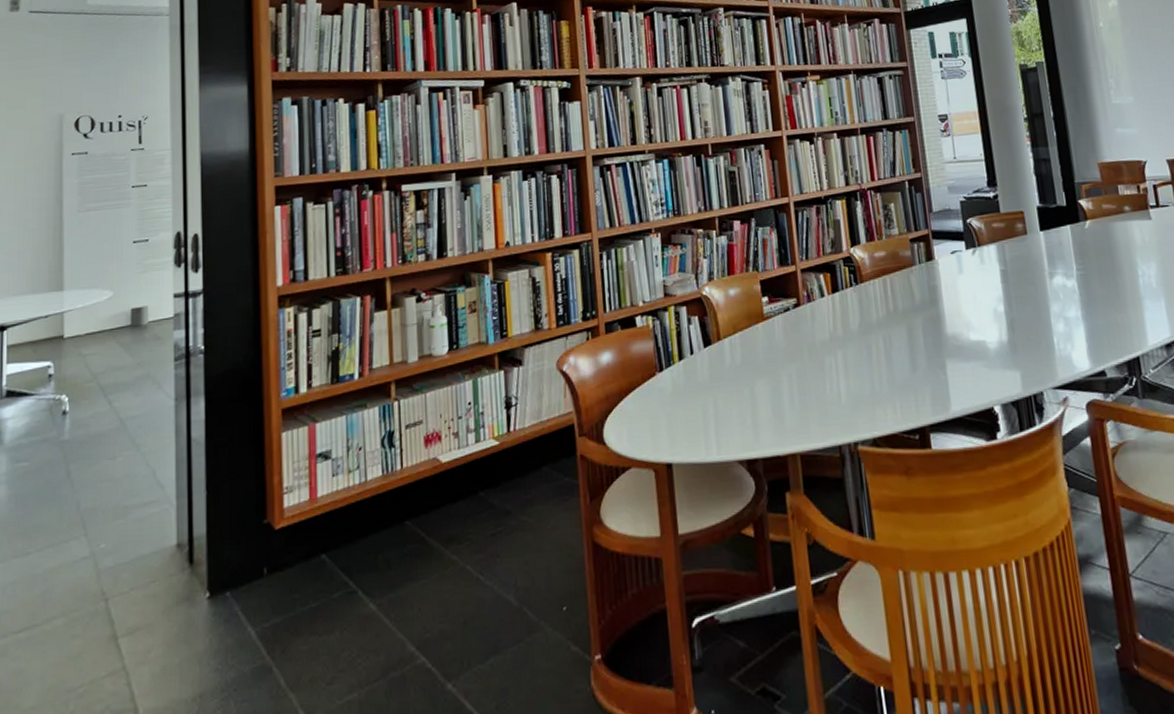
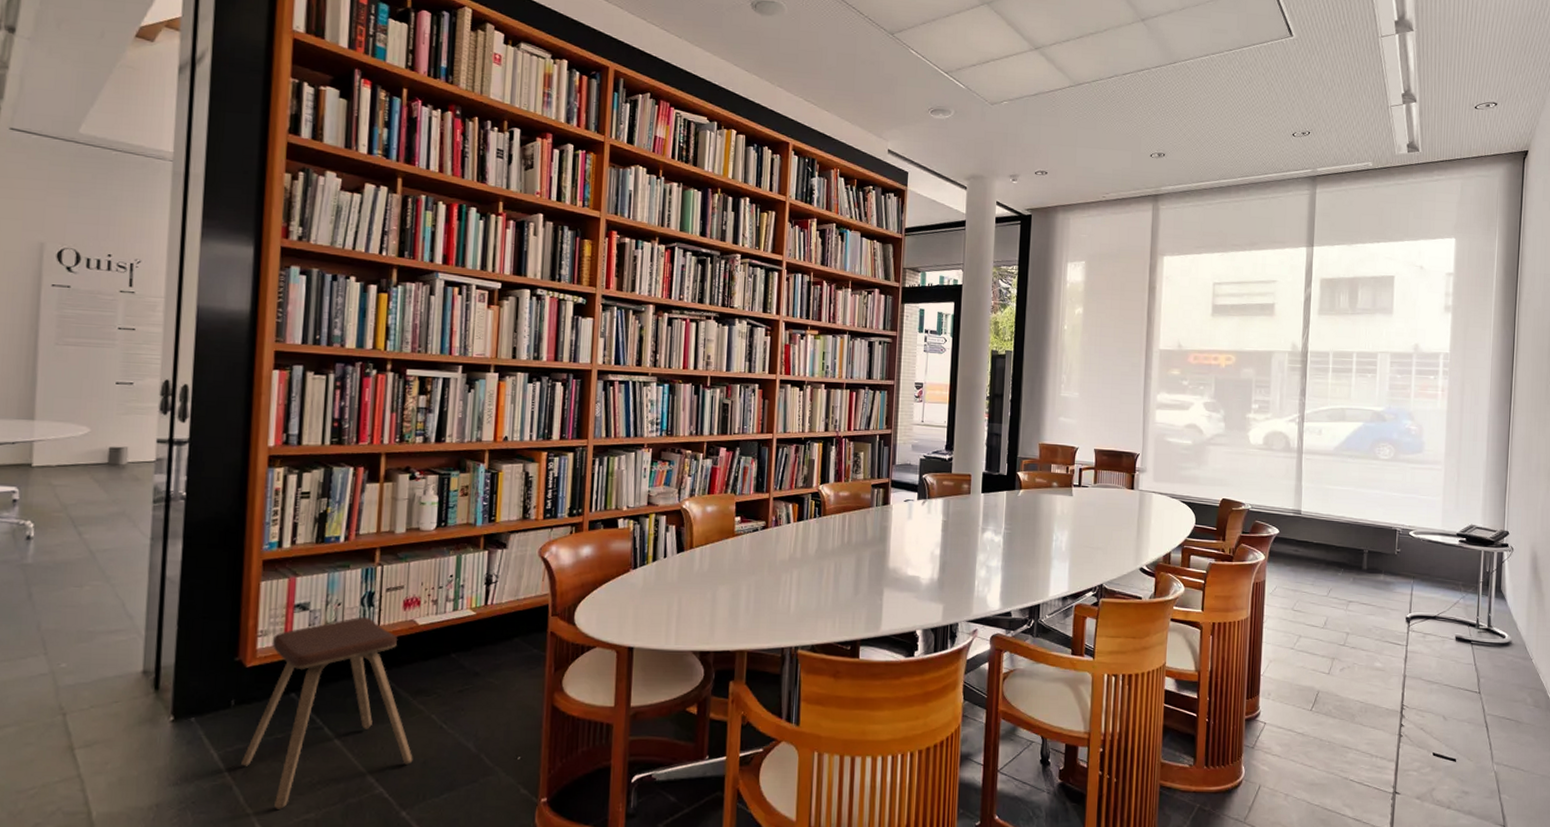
music stool: none [279,459,453,691] -> present [241,616,413,809]

